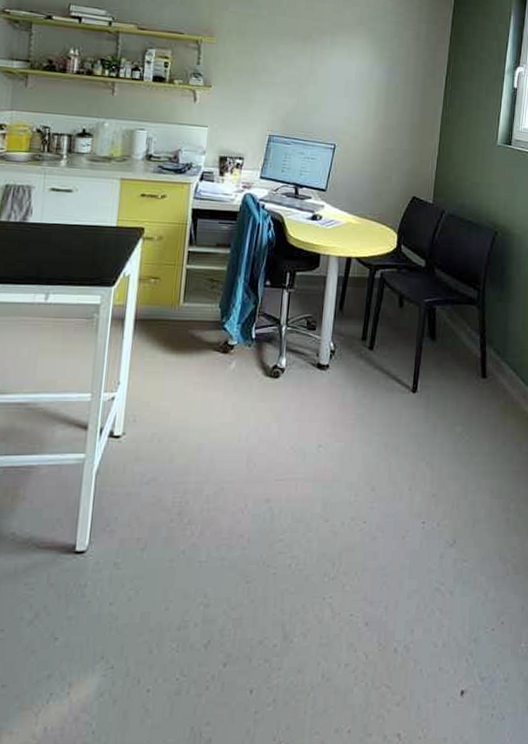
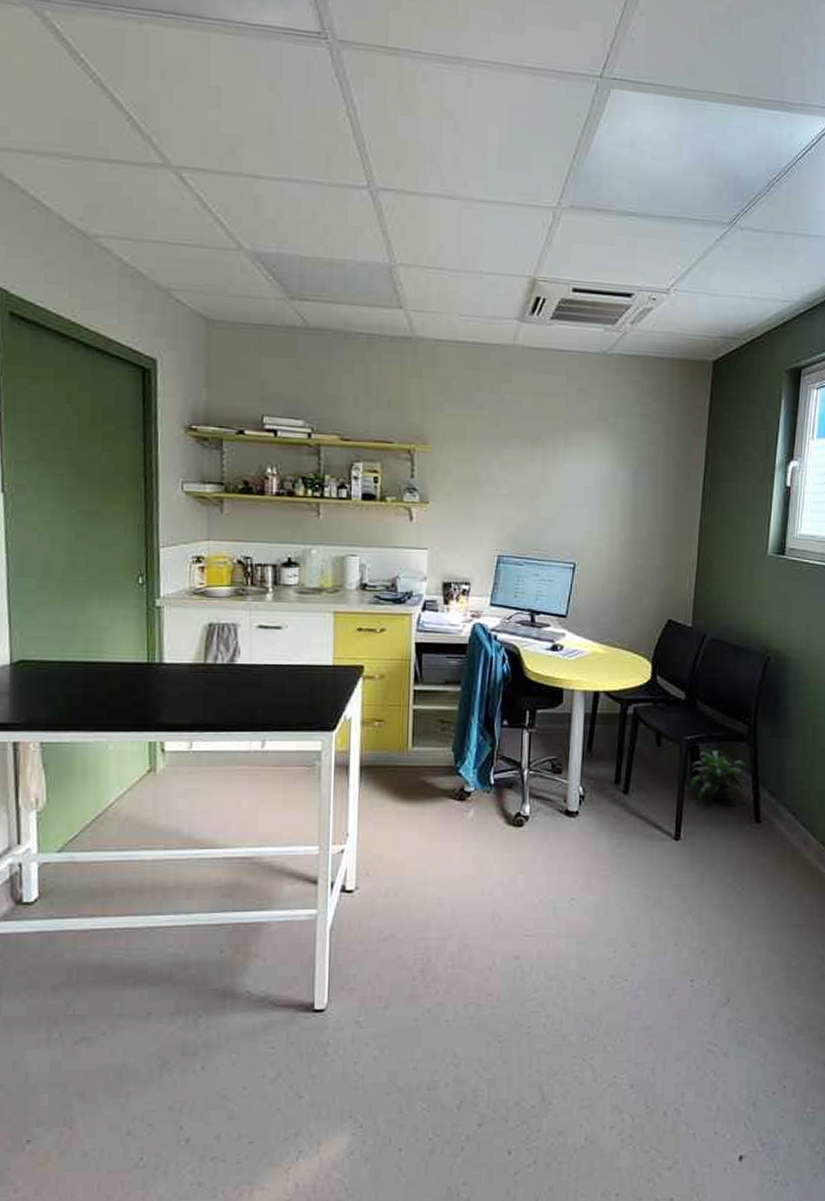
potted plant: none [426,312,480,361] -> present [689,750,753,804]

